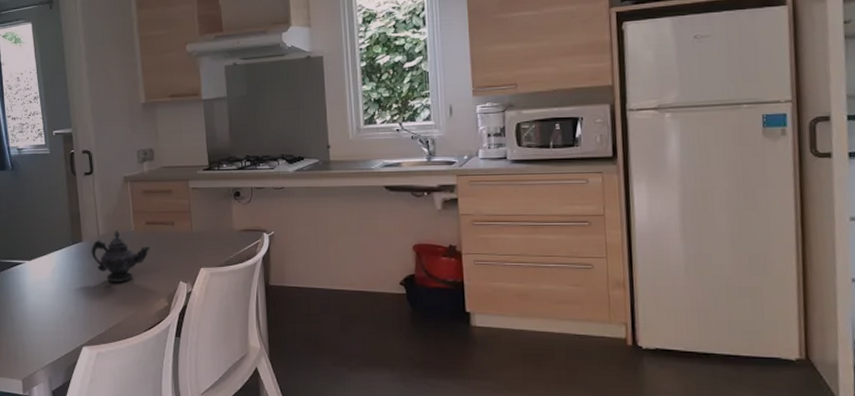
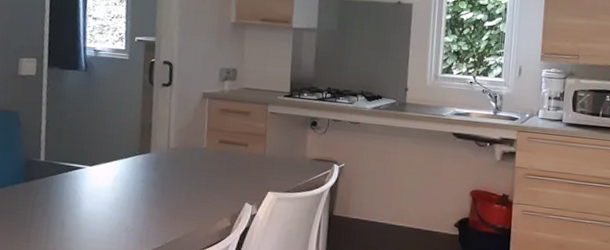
teapot: present [91,229,150,283] -> none [158,144,220,198]

